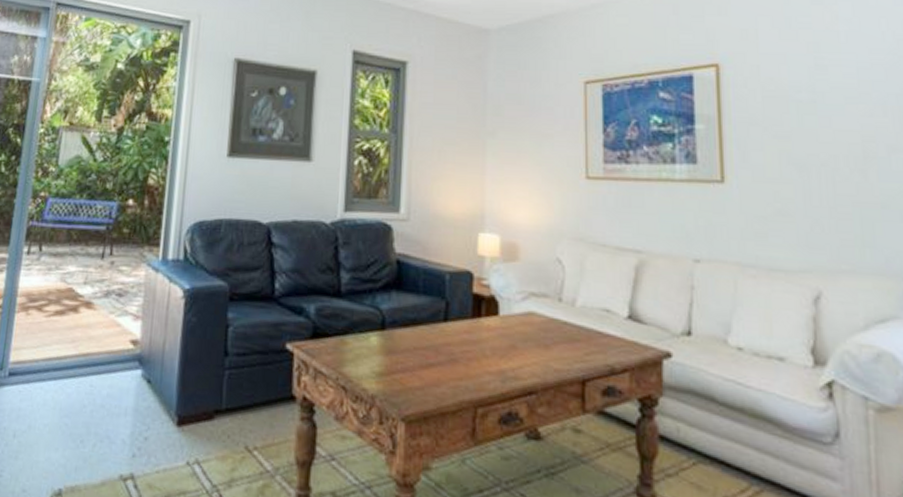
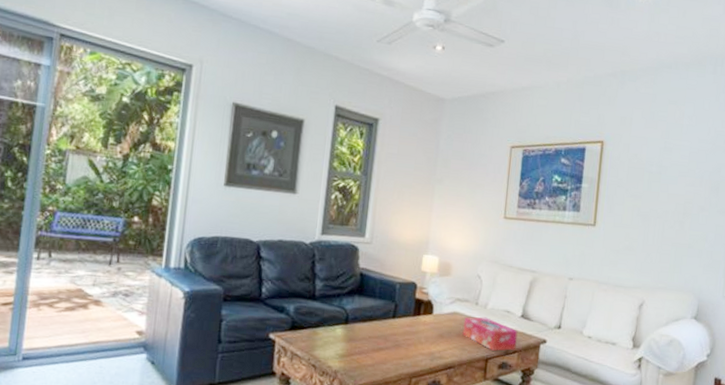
tissue box: none [544,318,626,369] -> present [463,317,518,351]

